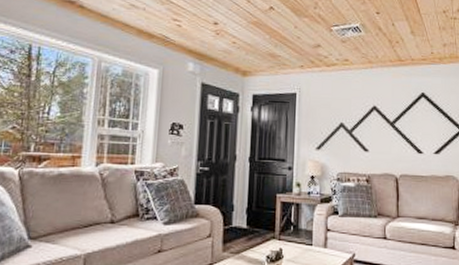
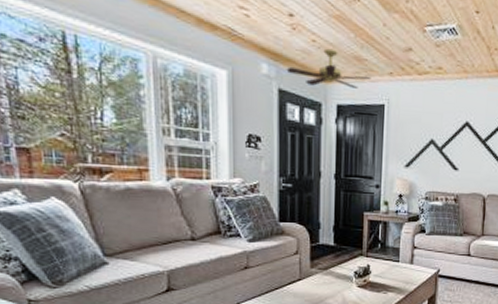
ceiling fan: none [209,48,284,80] -> present [286,48,371,89]

